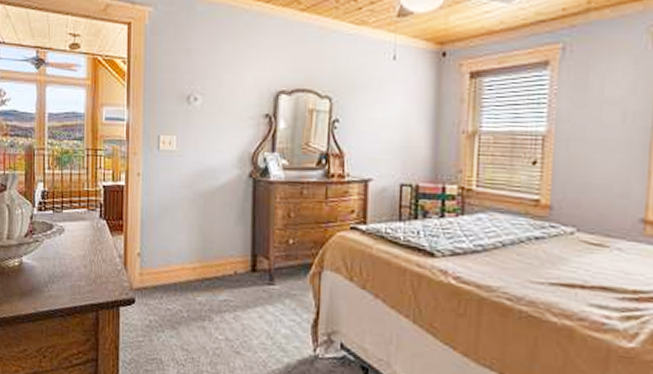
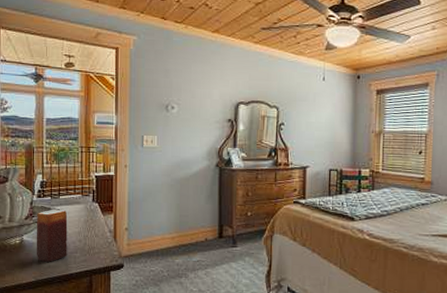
candle: none [36,226,71,291] -> present [36,210,68,262]

